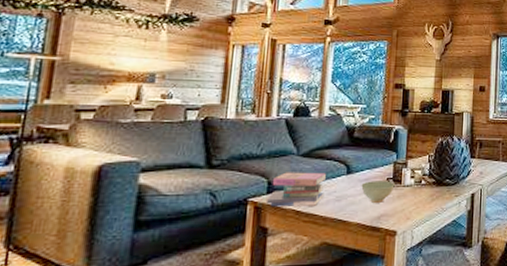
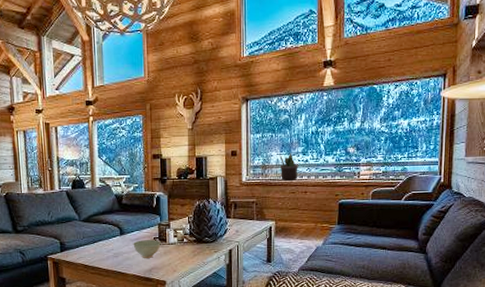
books: present [267,172,326,207] -> none [61,234,104,262]

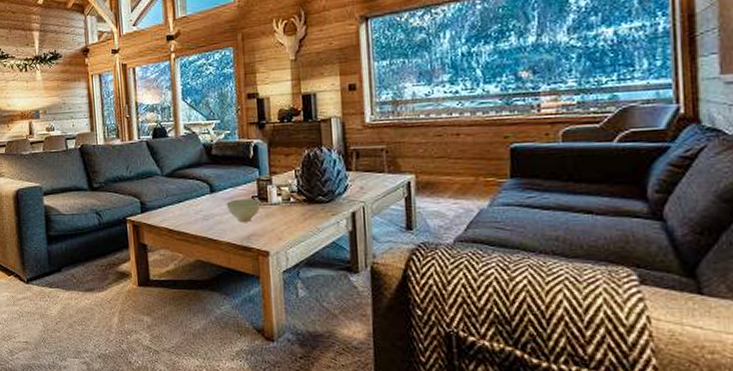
planter: present [279,152,298,182] -> none [416,82,445,121]

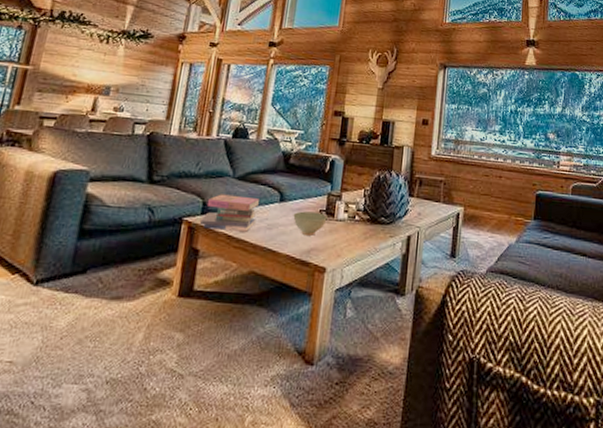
books: none [142,192,192,225] -> present [200,194,259,232]

